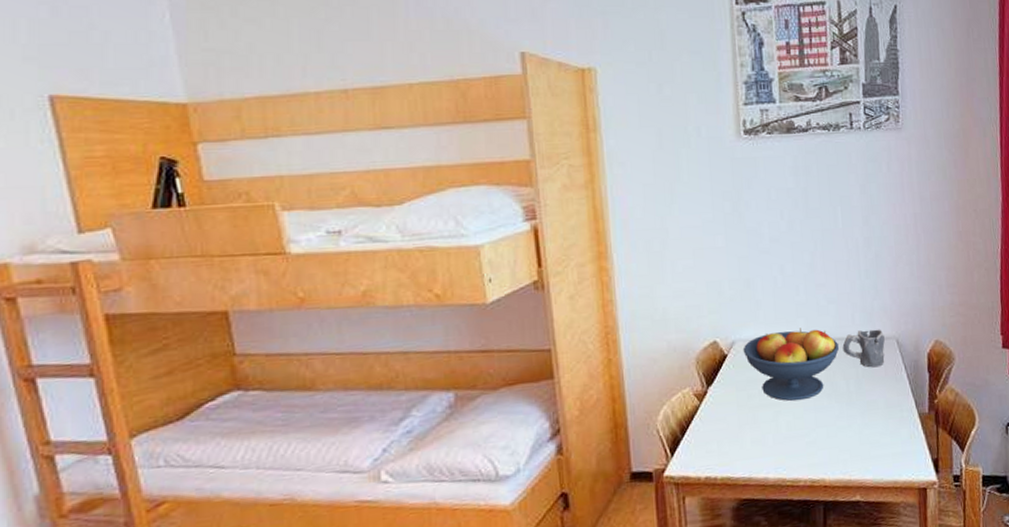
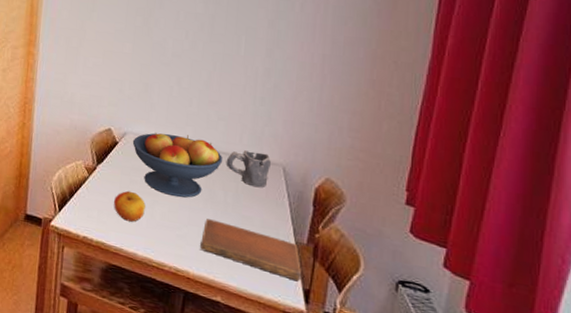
apple: none [732,408,769,444] -> present [113,190,145,222]
notebook: none [831,414,928,454] -> present [200,219,301,282]

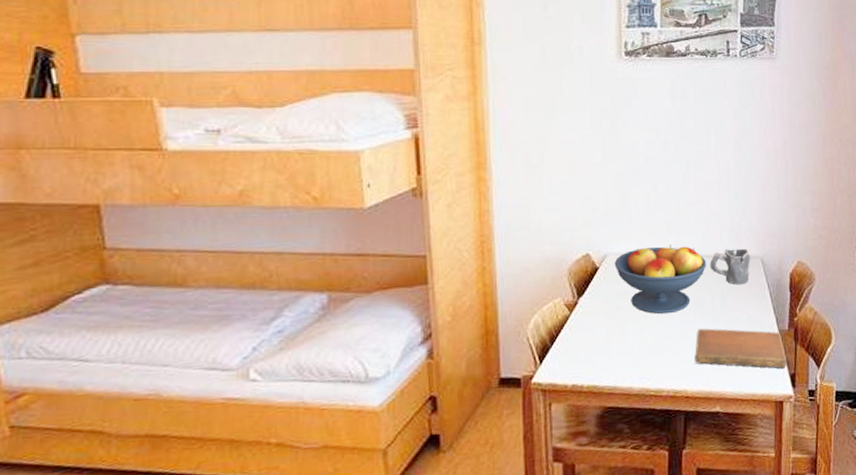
apple: present [113,190,145,222] -> none [601,319,636,354]

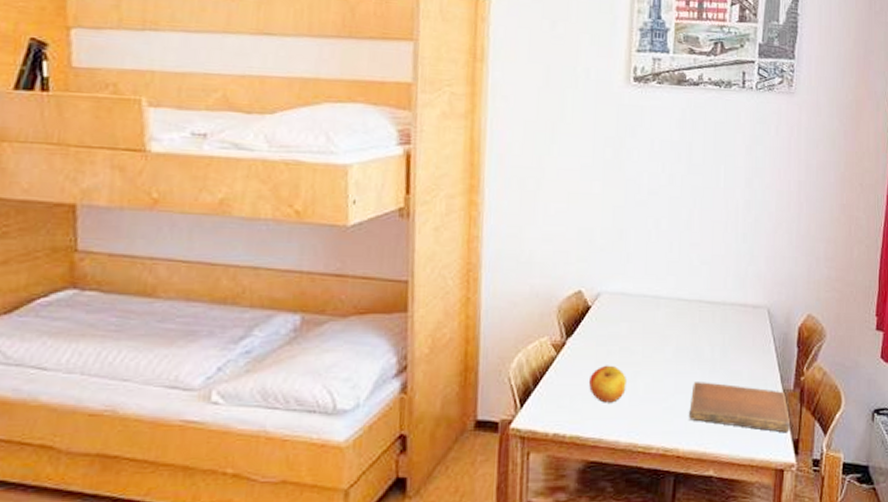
apple: none [601,319,636,354] -> present [588,365,626,403]
fruit bowl: present [614,244,706,314] -> none [607,286,707,363]
mug: present [710,248,750,285] -> none [711,296,756,336]

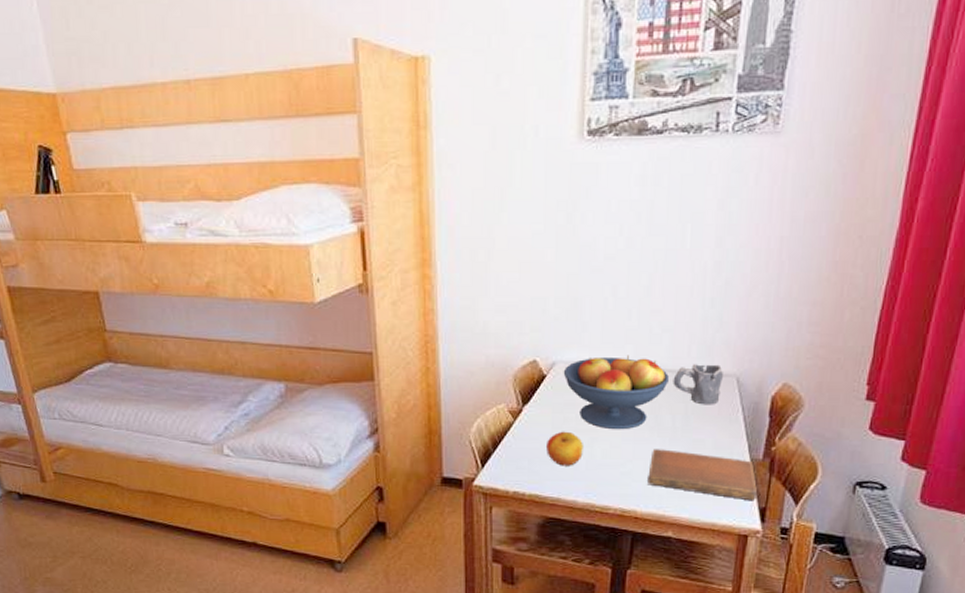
fruit bowl: none [607,286,707,363] -> present [563,355,669,430]
mug: none [711,296,756,336] -> present [673,364,723,405]

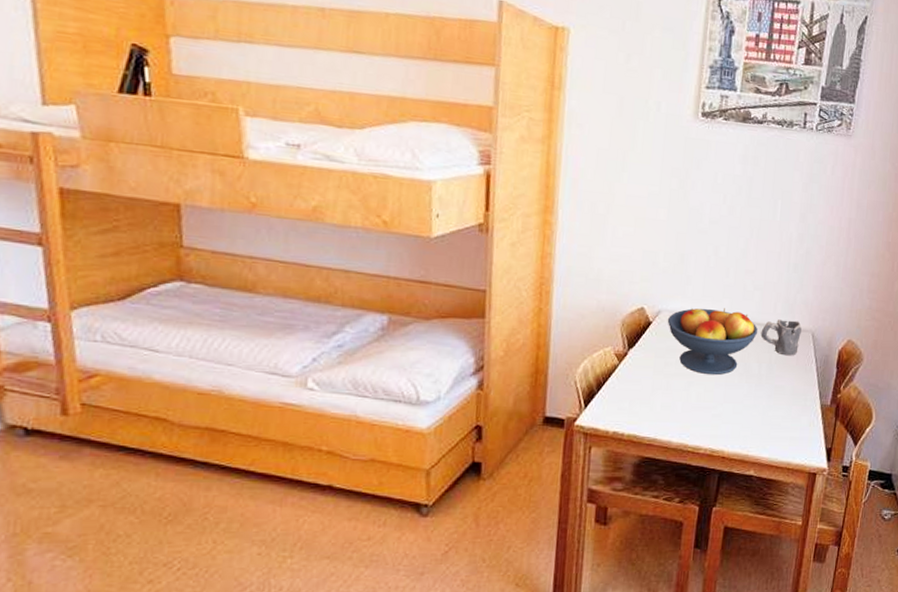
apple: present [545,431,583,466] -> none [646,374,681,408]
notebook: present [648,449,757,501] -> none [735,394,825,442]

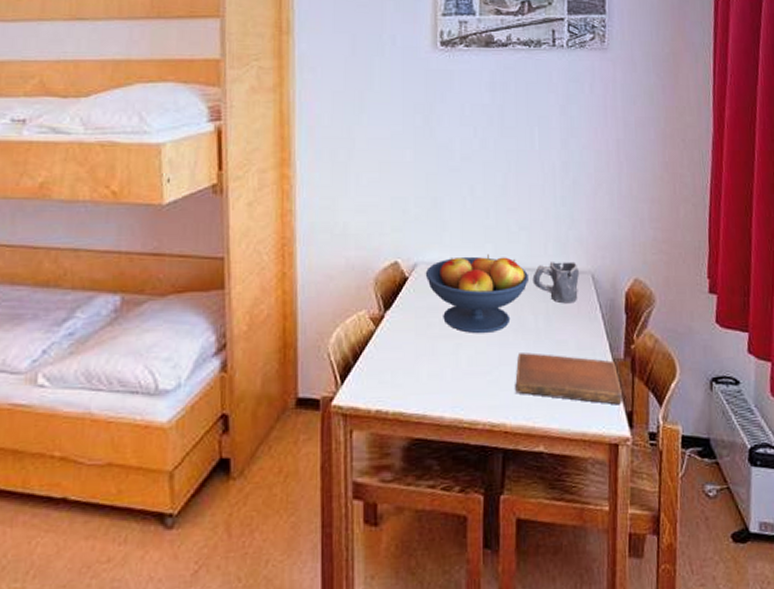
notebook: none [735,394,825,442] -> present [515,353,622,405]

